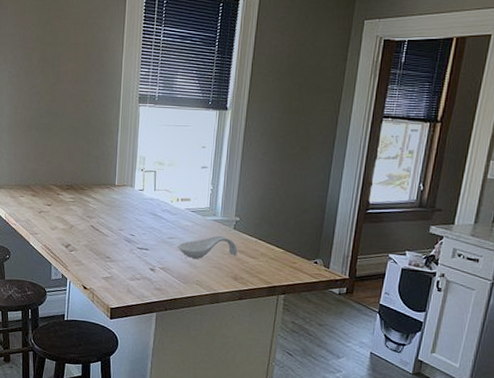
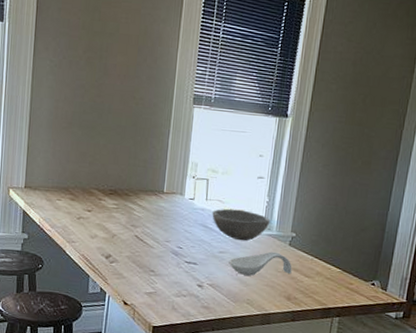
bowl: none [160,197,215,227] -> present [212,208,271,241]

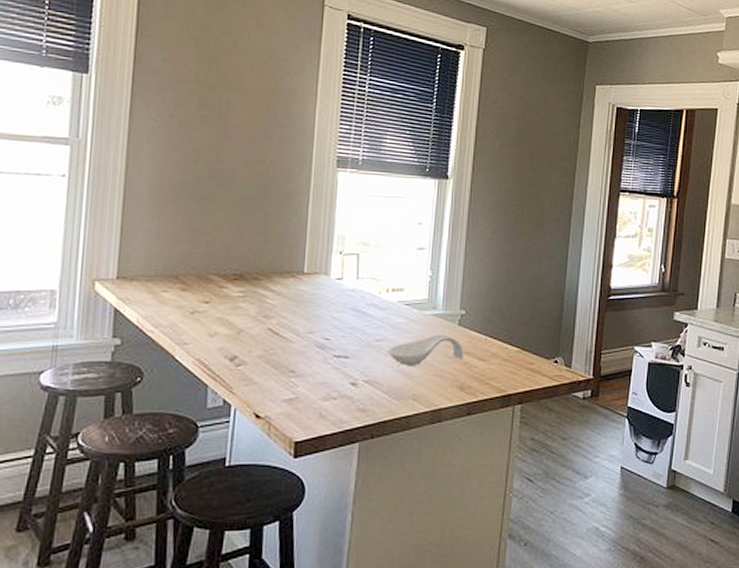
bowl: present [212,208,271,241] -> none [365,287,435,325]

